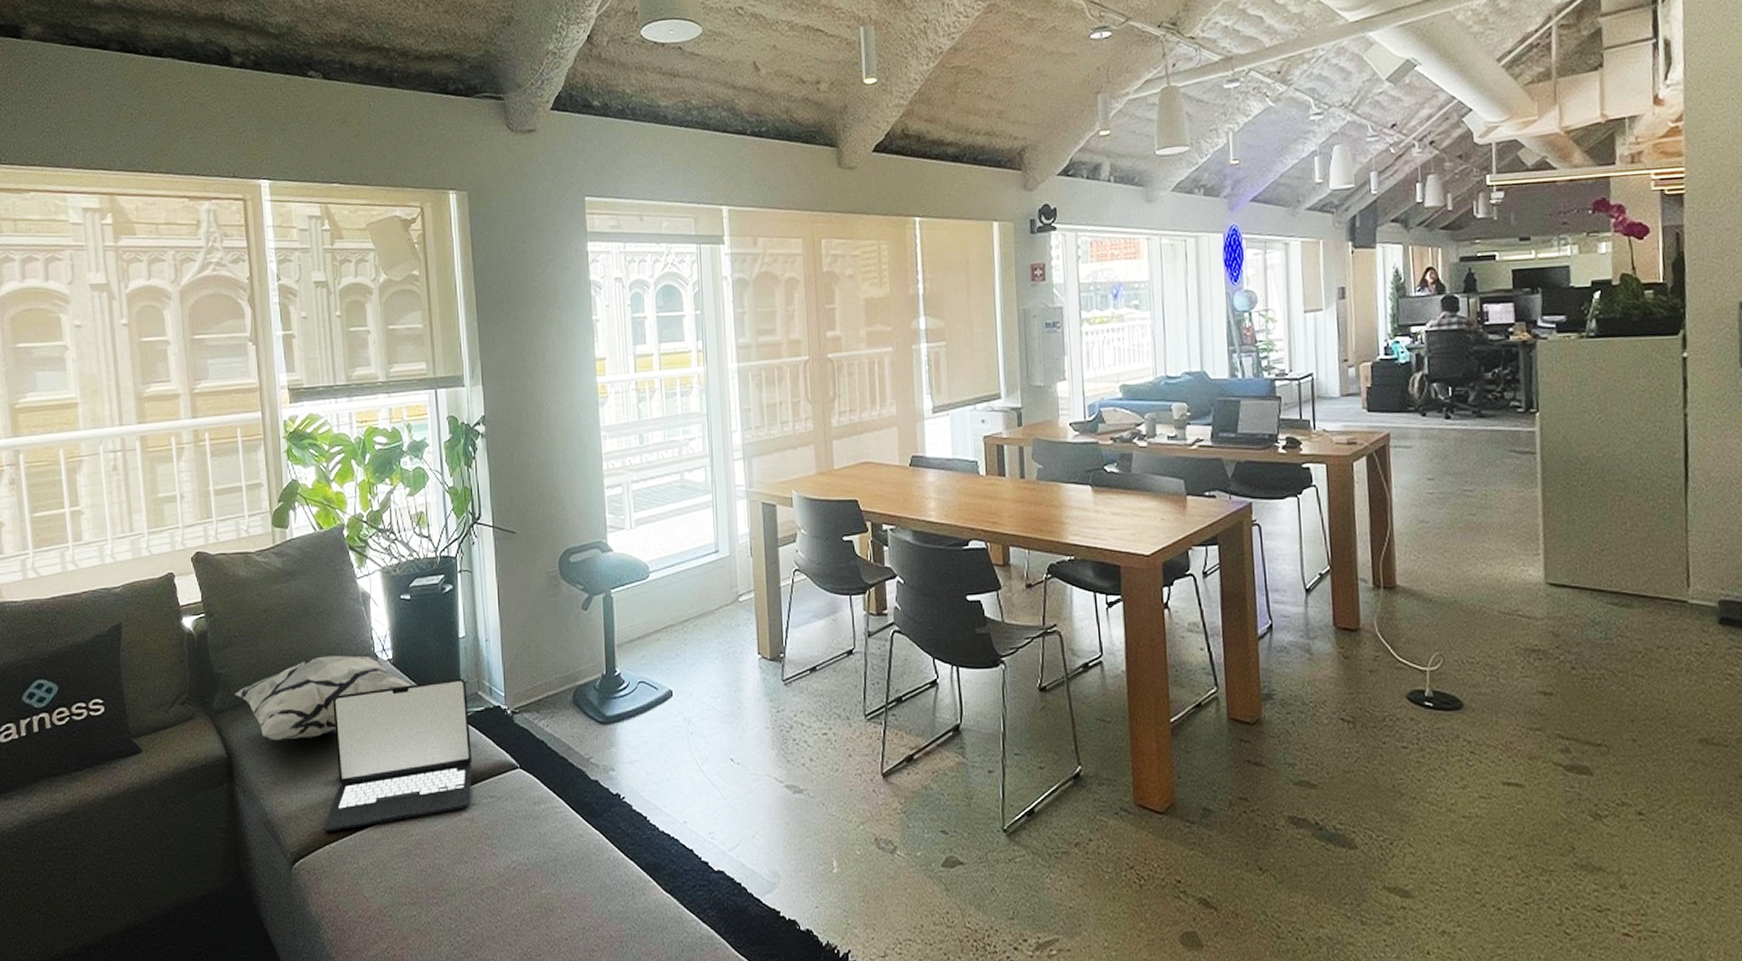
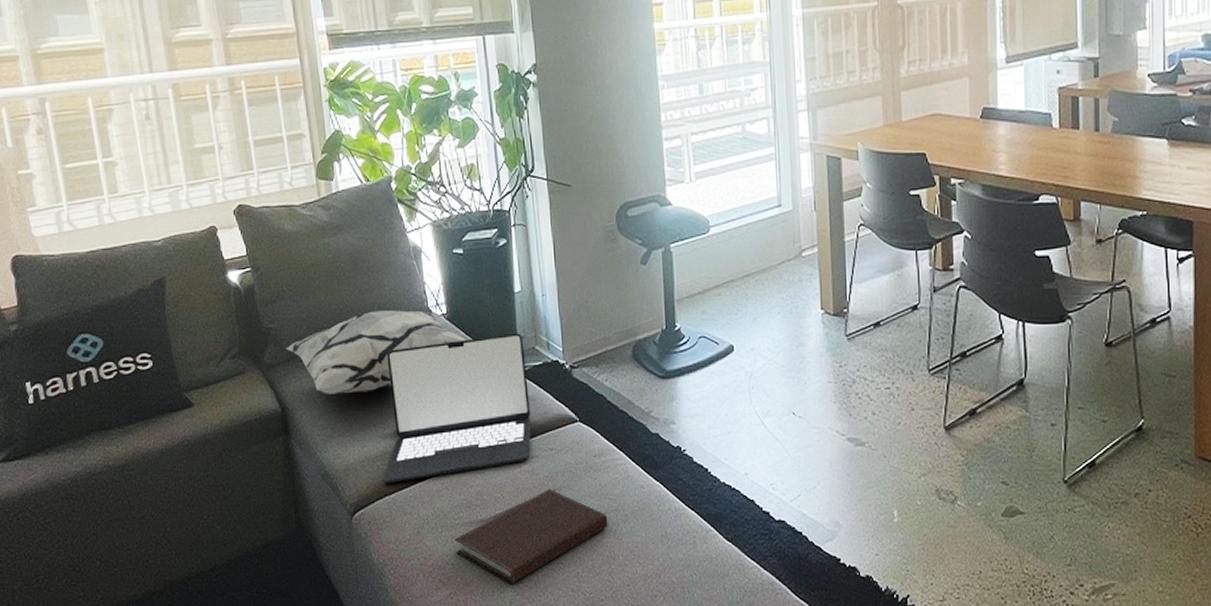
notebook: none [392,838,547,938] -> present [453,489,608,584]

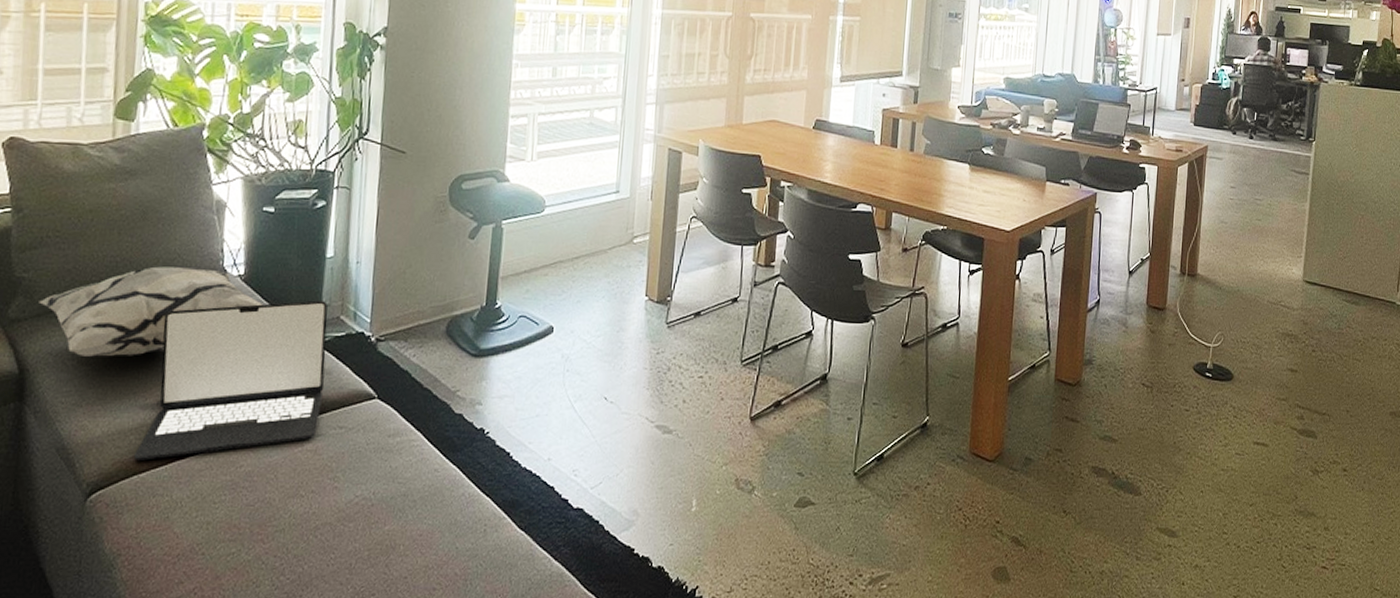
notebook: present [453,489,608,584] -> none [209,471,394,577]

